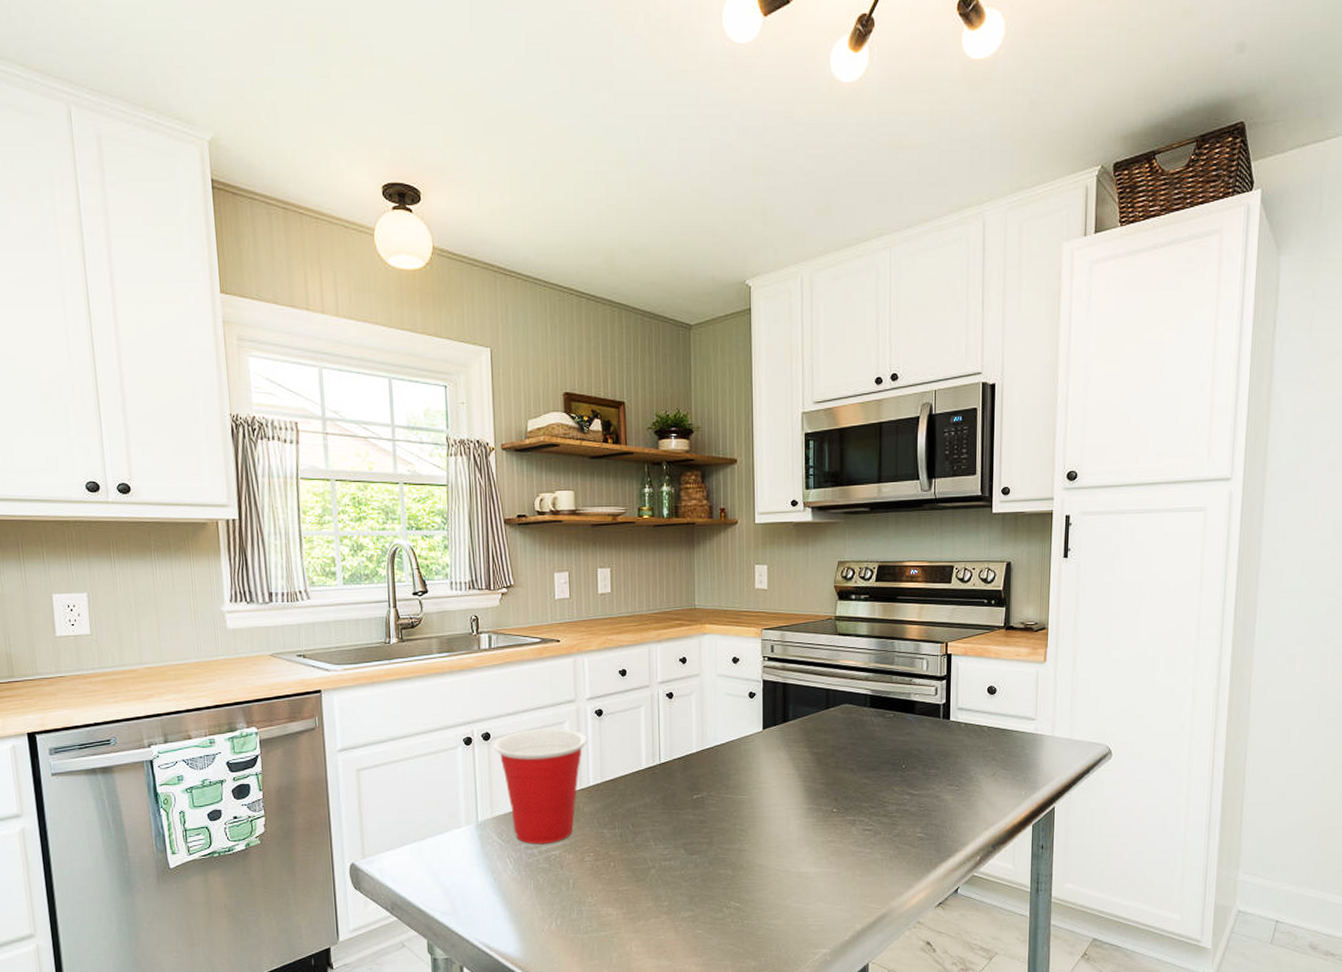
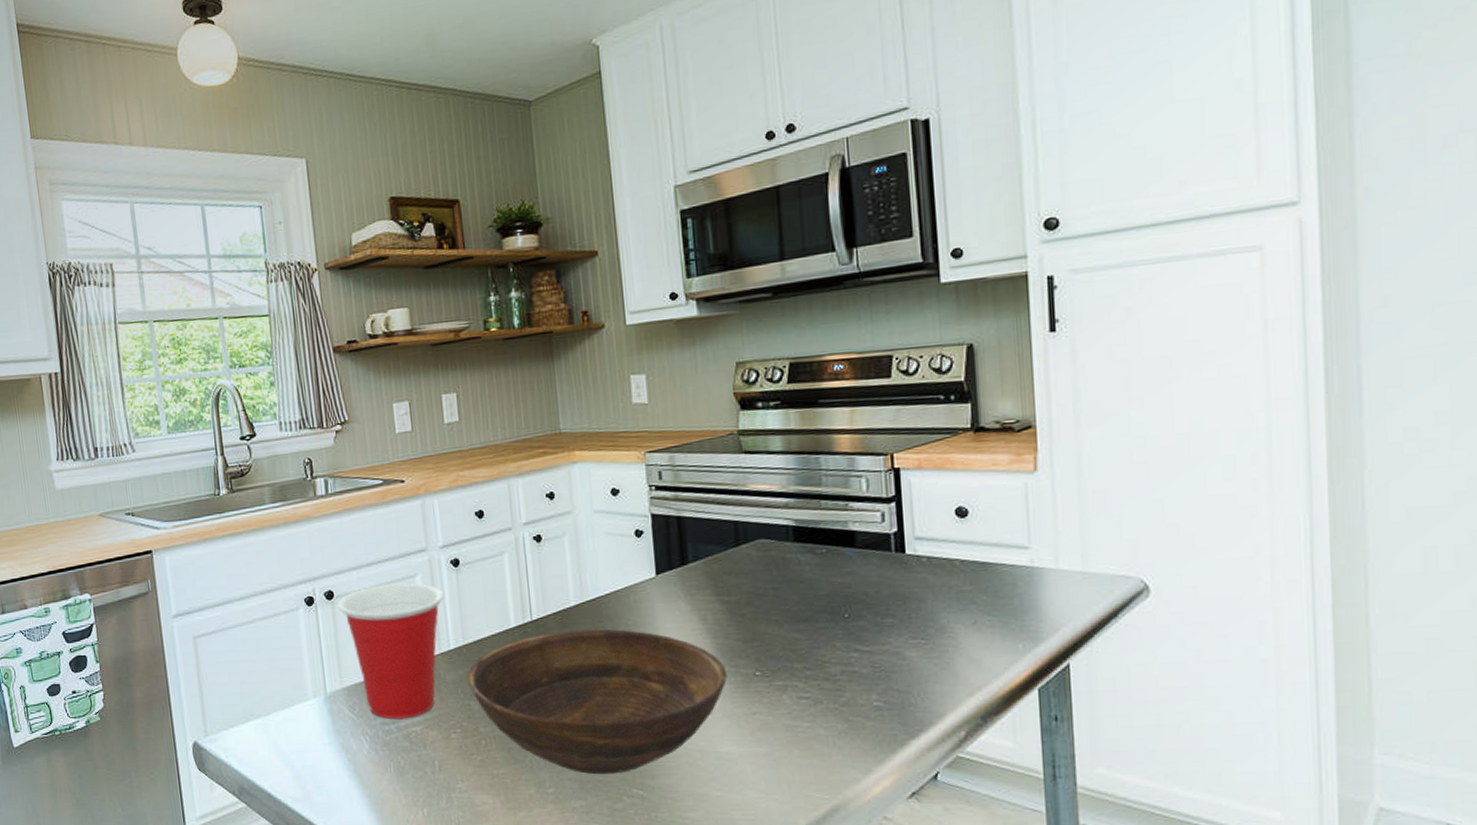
bowl: none [602,772,812,891] -> present [467,629,728,775]

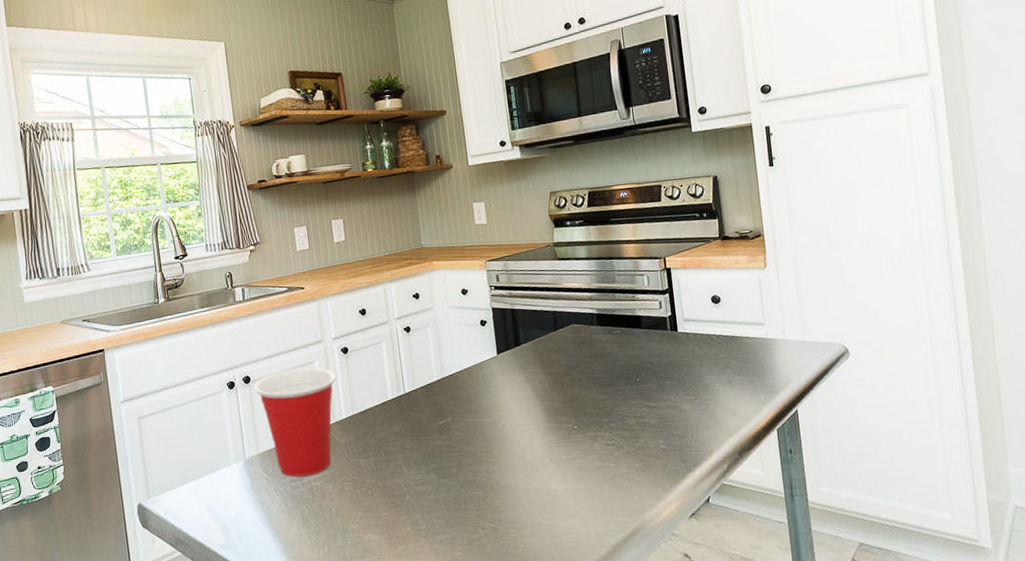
bowl: present [467,629,728,775] -> none [356,398,554,513]

